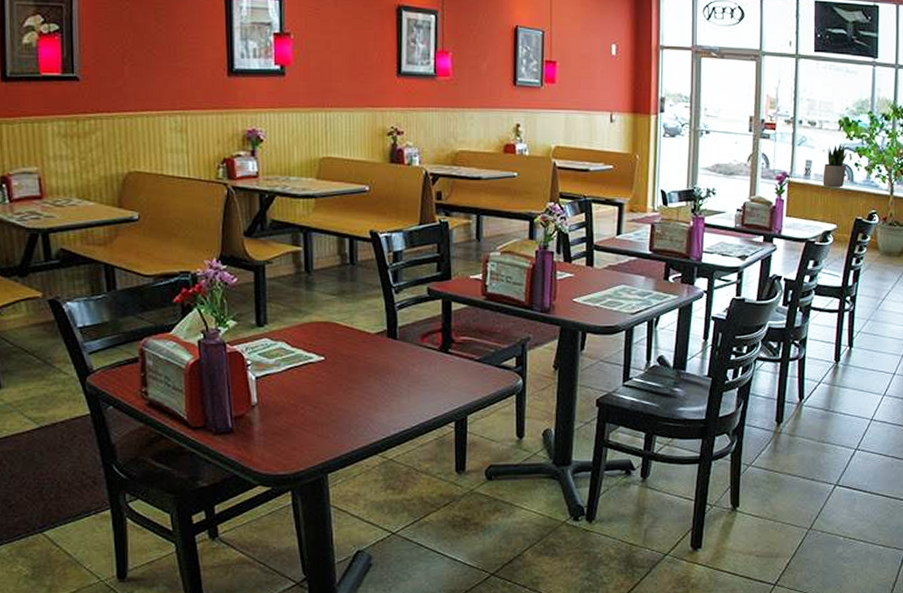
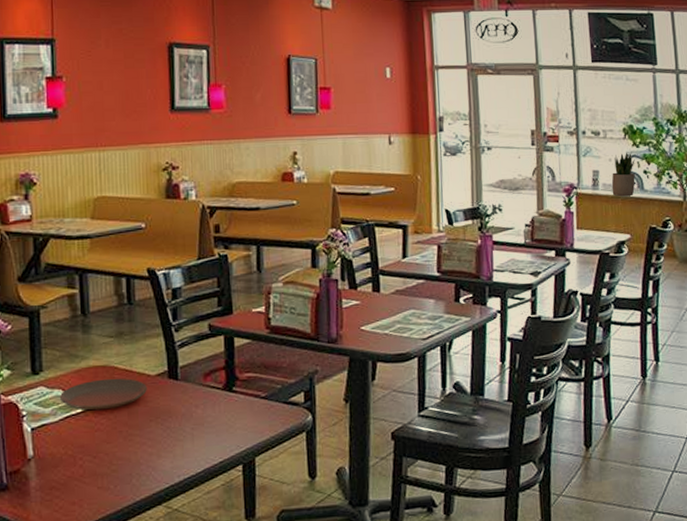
plate: none [282,334,367,364] -> present [59,378,147,411]

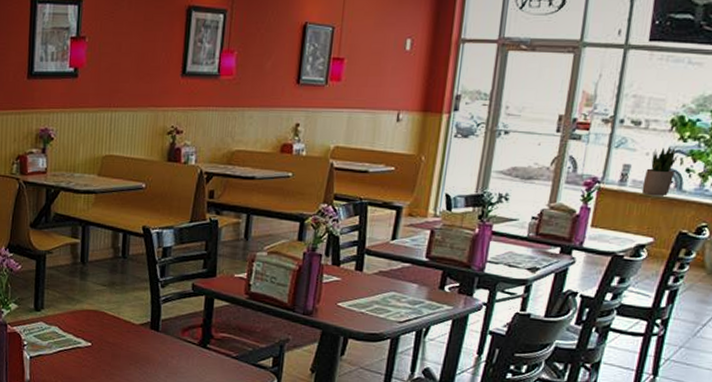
plate: present [59,378,147,411] -> none [55,322,131,350]

